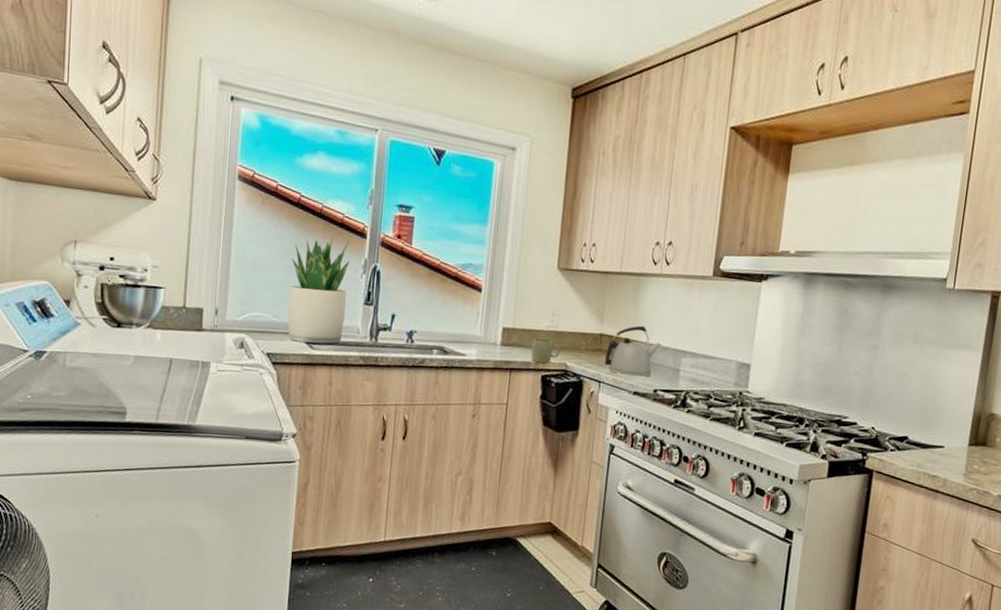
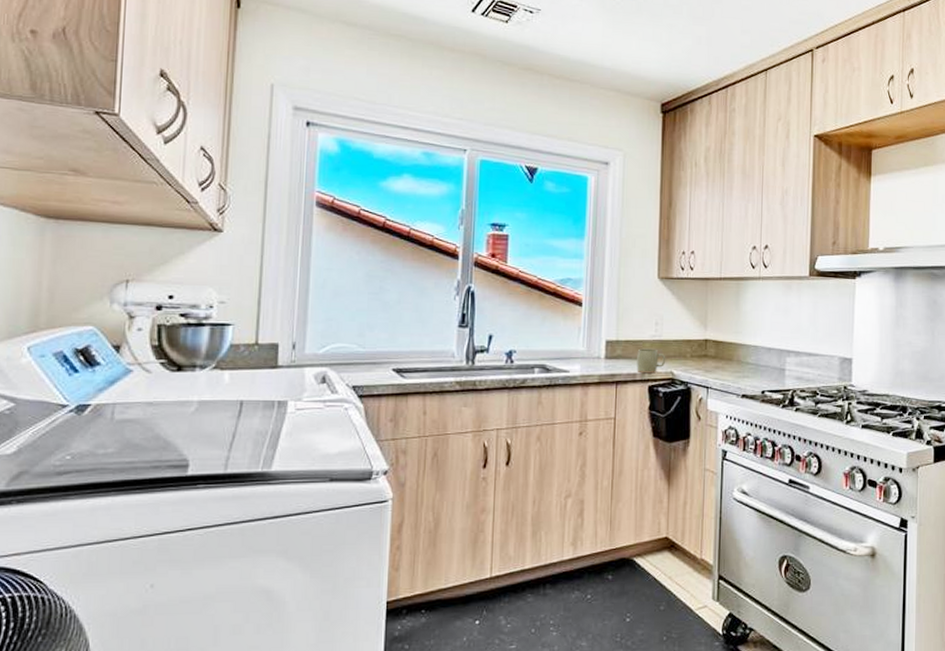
planter: present [288,237,350,344] -> none [375,259,441,372]
kettle: present [604,325,662,377] -> none [710,328,766,379]

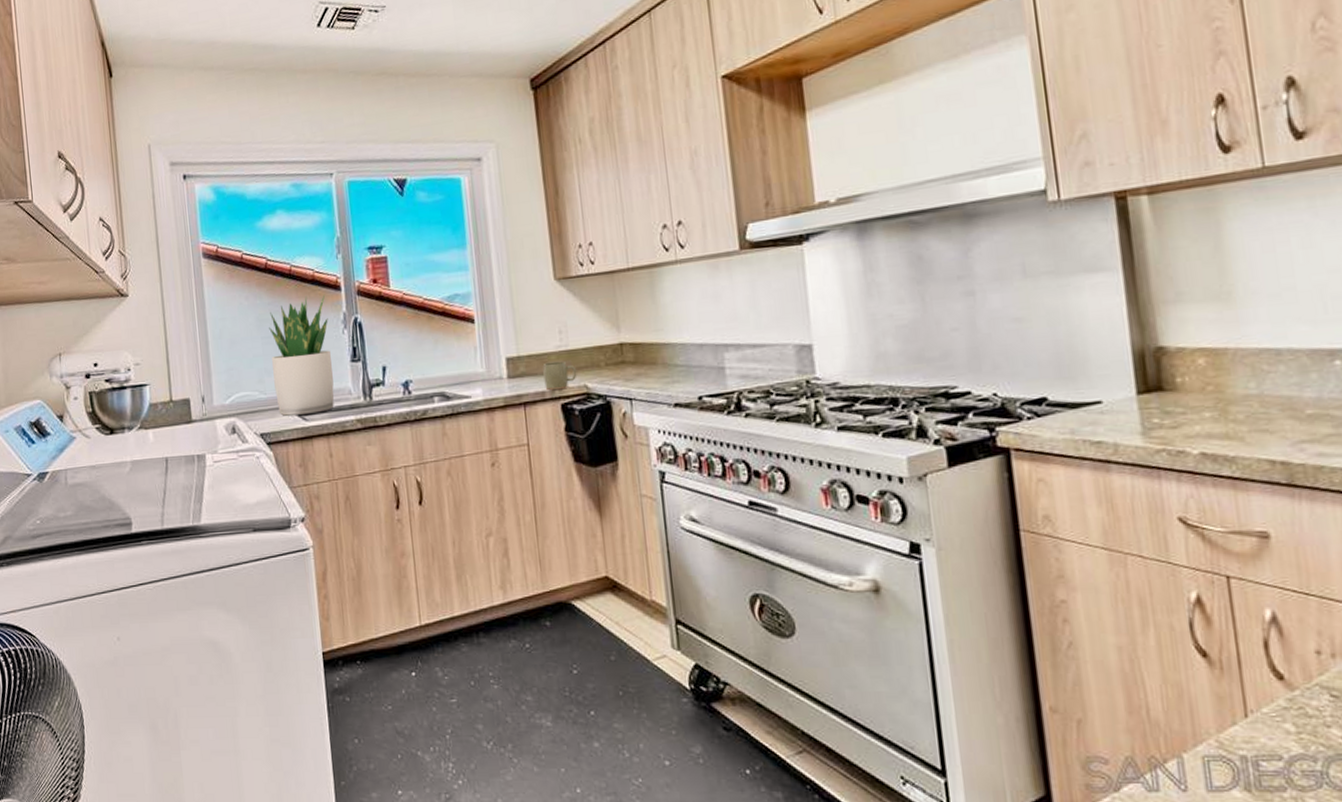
planter: none [375,259,441,372] -> present [269,295,334,416]

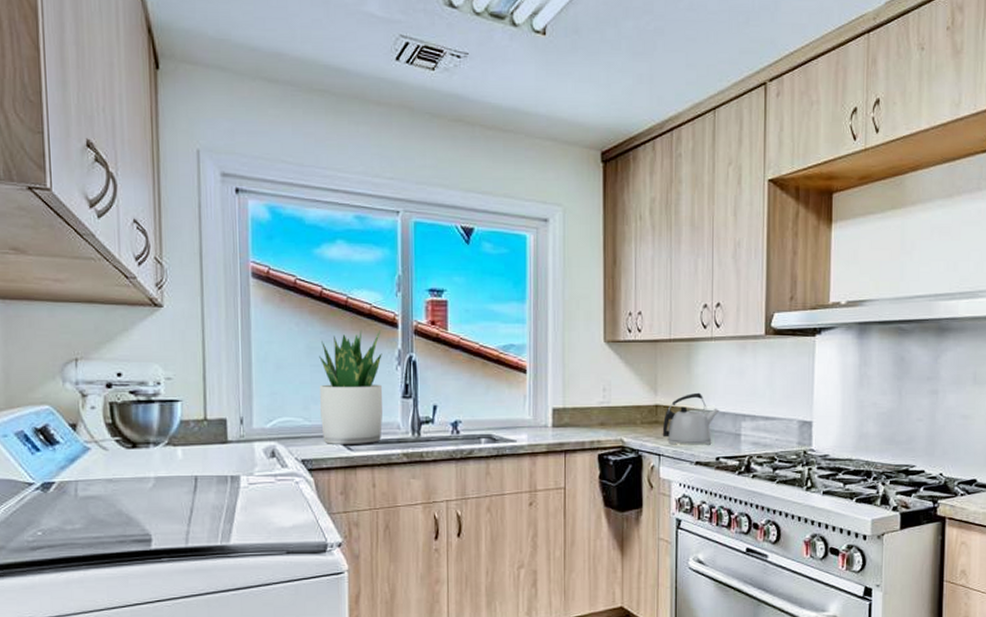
mug: present [543,361,577,391] -> none [585,416,615,442]
kettle: none [630,324,696,387] -> present [662,392,720,445]

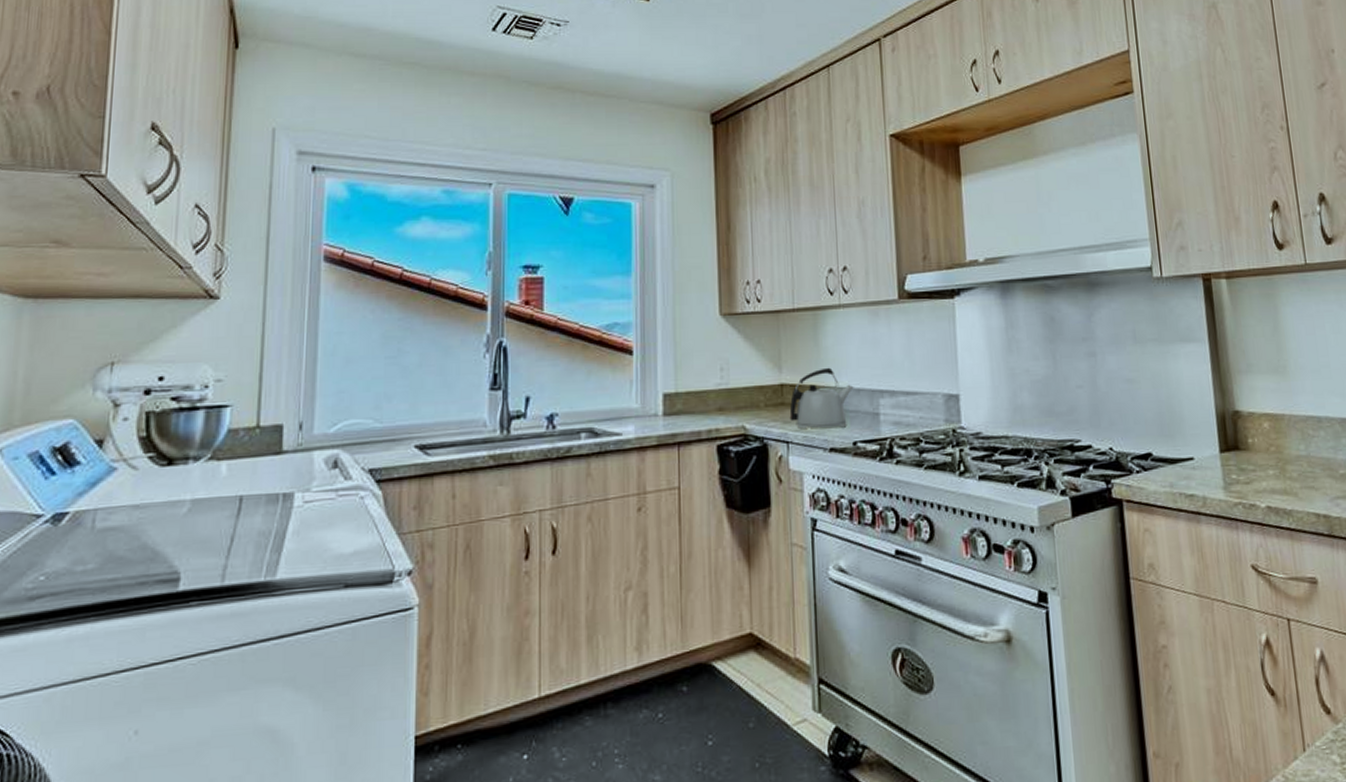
planter: present [319,329,382,444] -> none [394,313,468,449]

